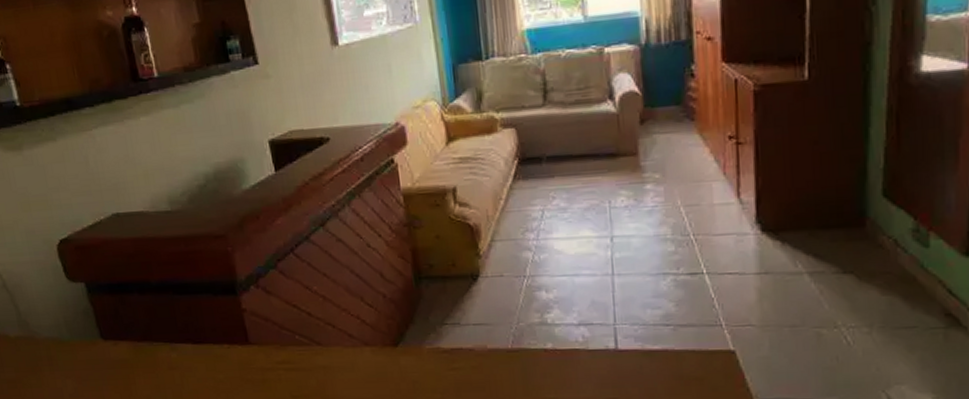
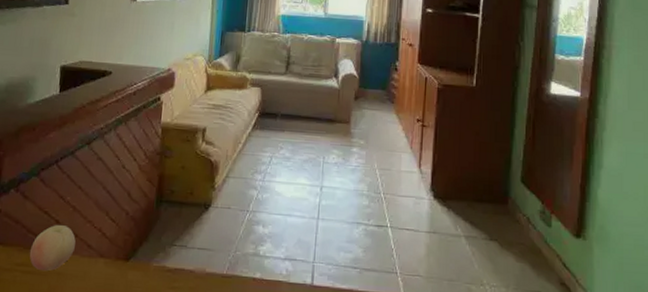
fruit: none [287,316,335,367] -> present [29,224,76,272]

